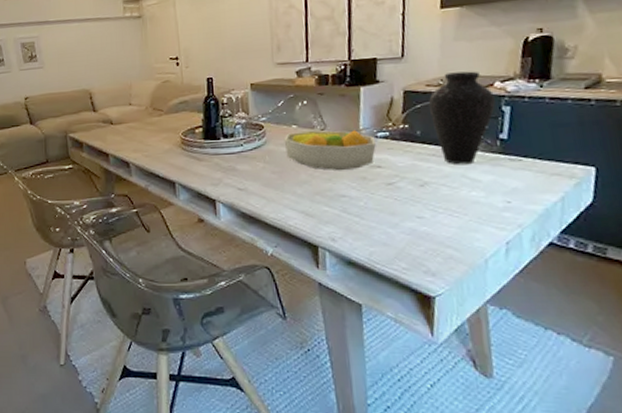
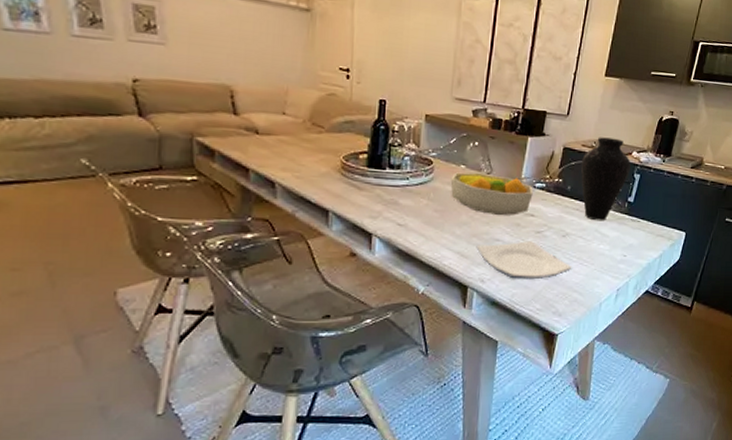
plate: none [320,194,439,237] -> present [476,241,572,280]

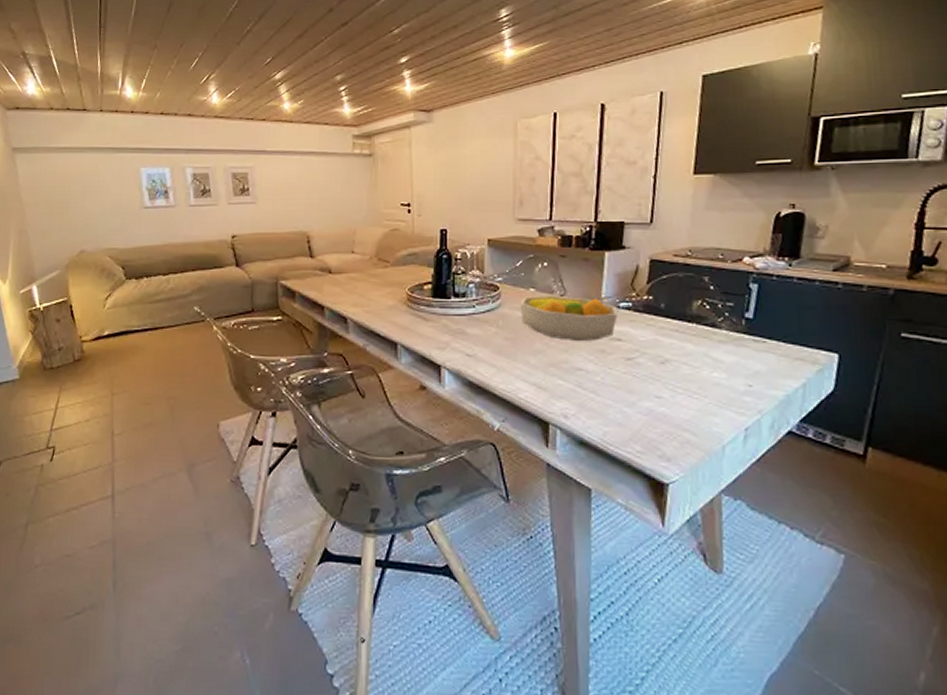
plate: present [476,241,572,280] -> none [555,370,678,416]
vase: present [581,137,631,221] -> none [676,243,743,344]

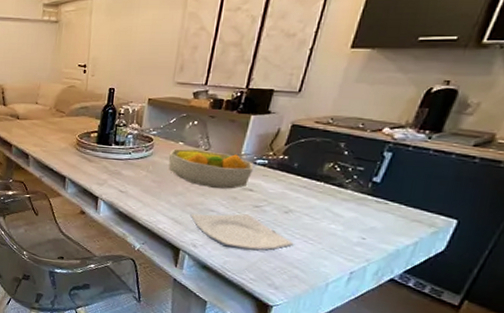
plate: none [555,370,678,416] -> present [190,213,294,251]

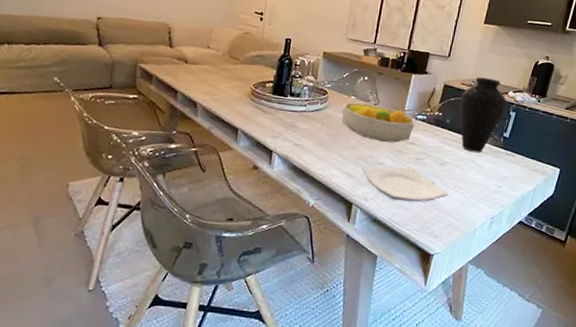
vase: none [311,113,380,201] -> present [459,77,507,153]

